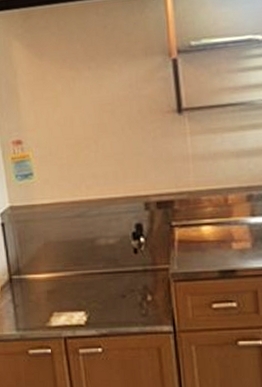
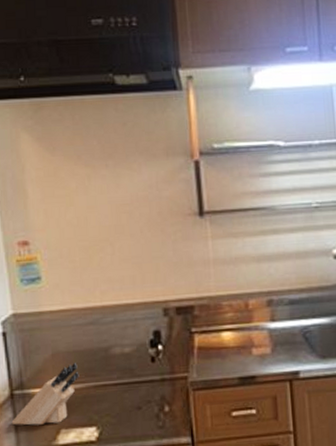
knife block: none [11,252,69,308] -> present [11,363,79,426]

